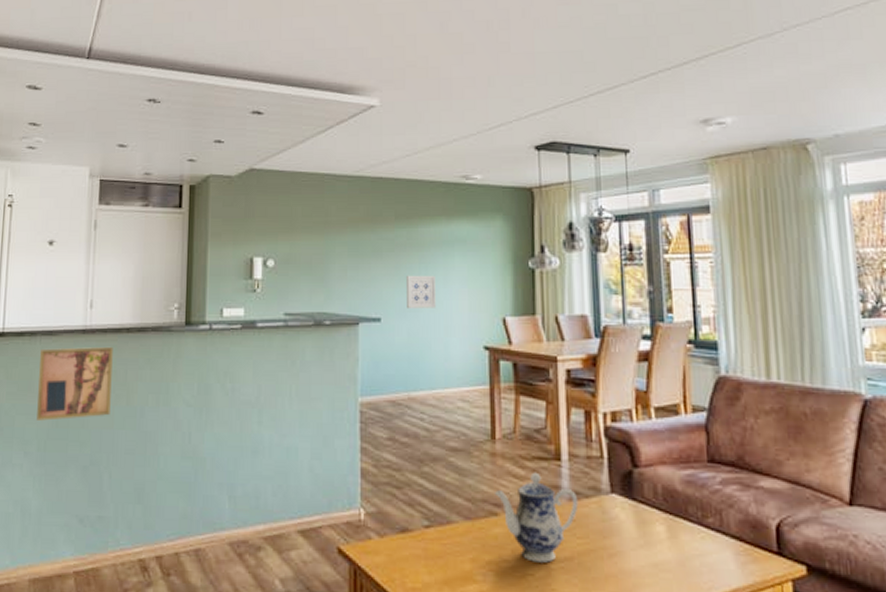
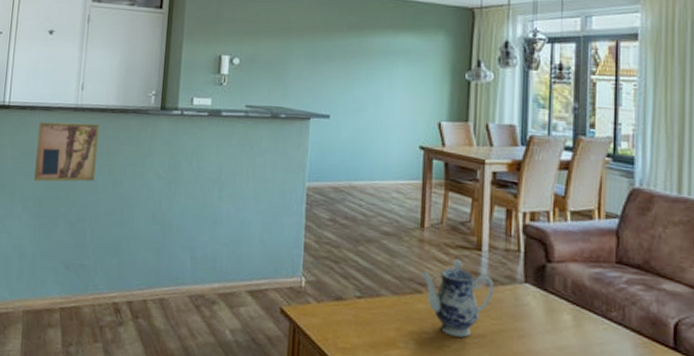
wall art: present [407,275,436,308] -> none [353,79,381,110]

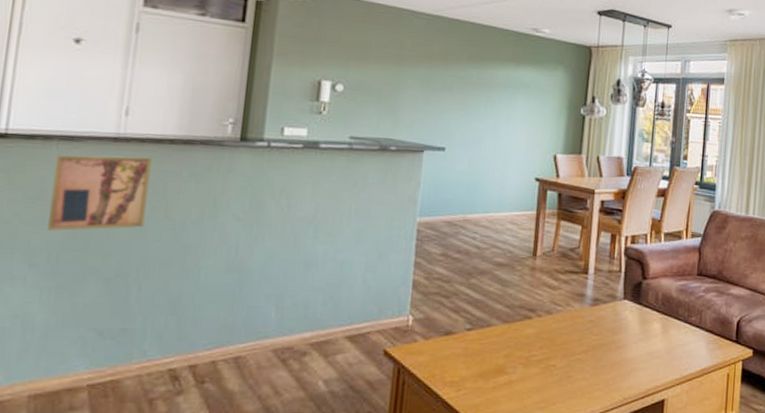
teapot: present [419,258,495,338] -> none [530,283,598,355]

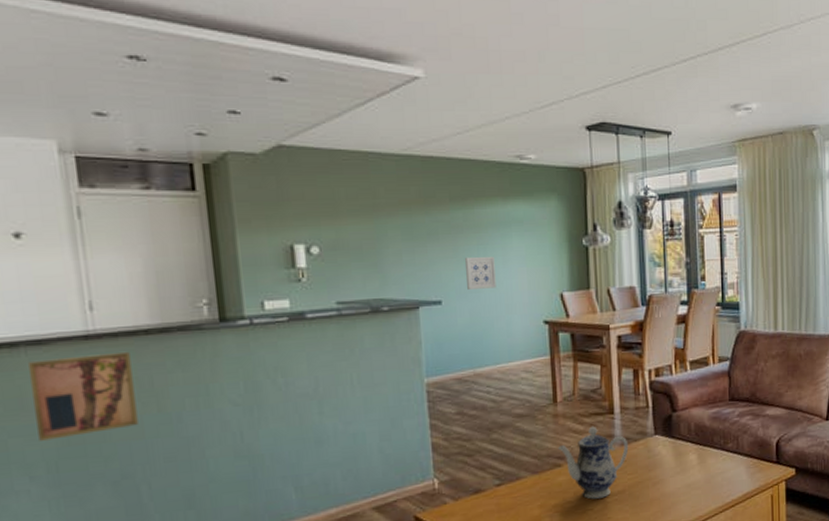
wall art: none [471,111,499,142] -> present [465,256,496,289]
teapot: none [530,283,598,355] -> present [557,426,629,499]

